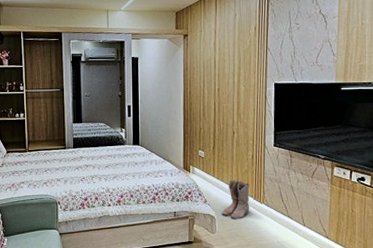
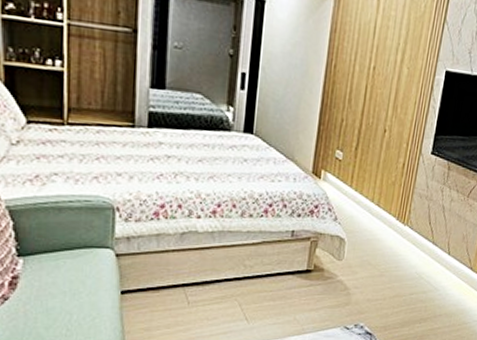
boots: present [222,180,250,220] -> none [354,192,394,244]

